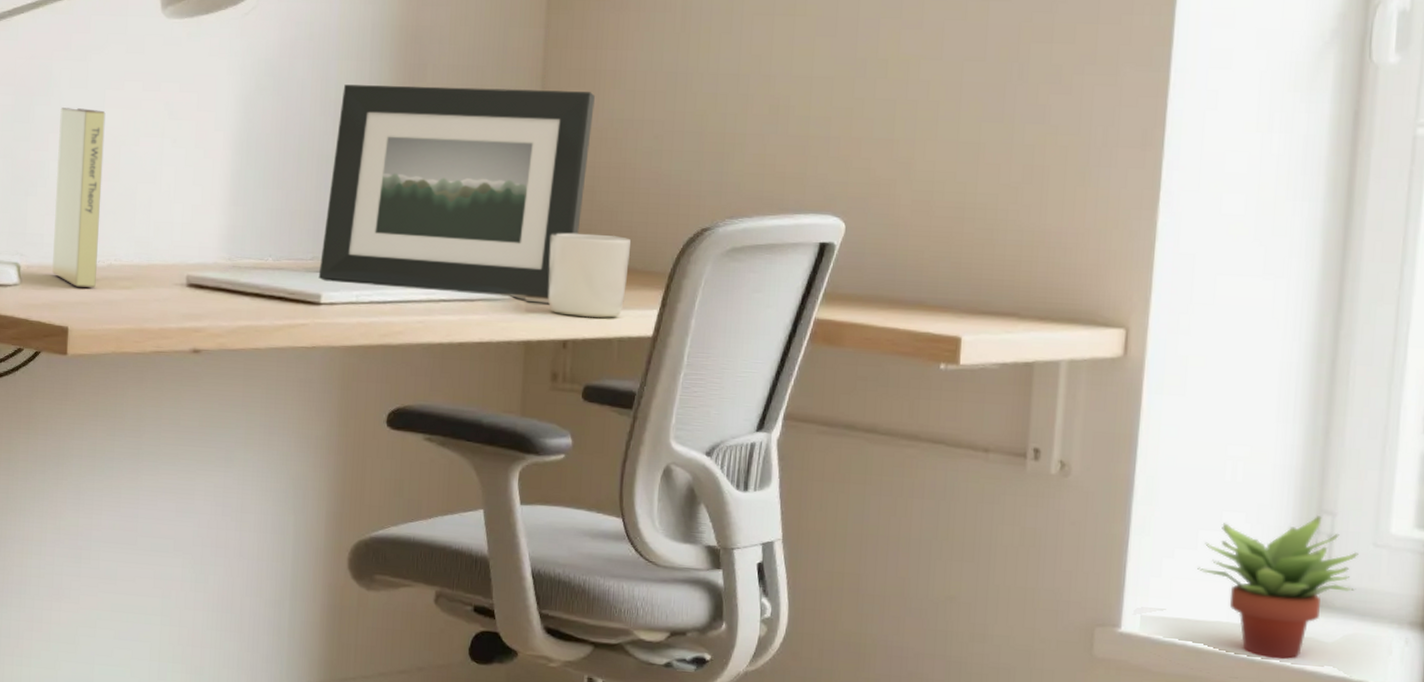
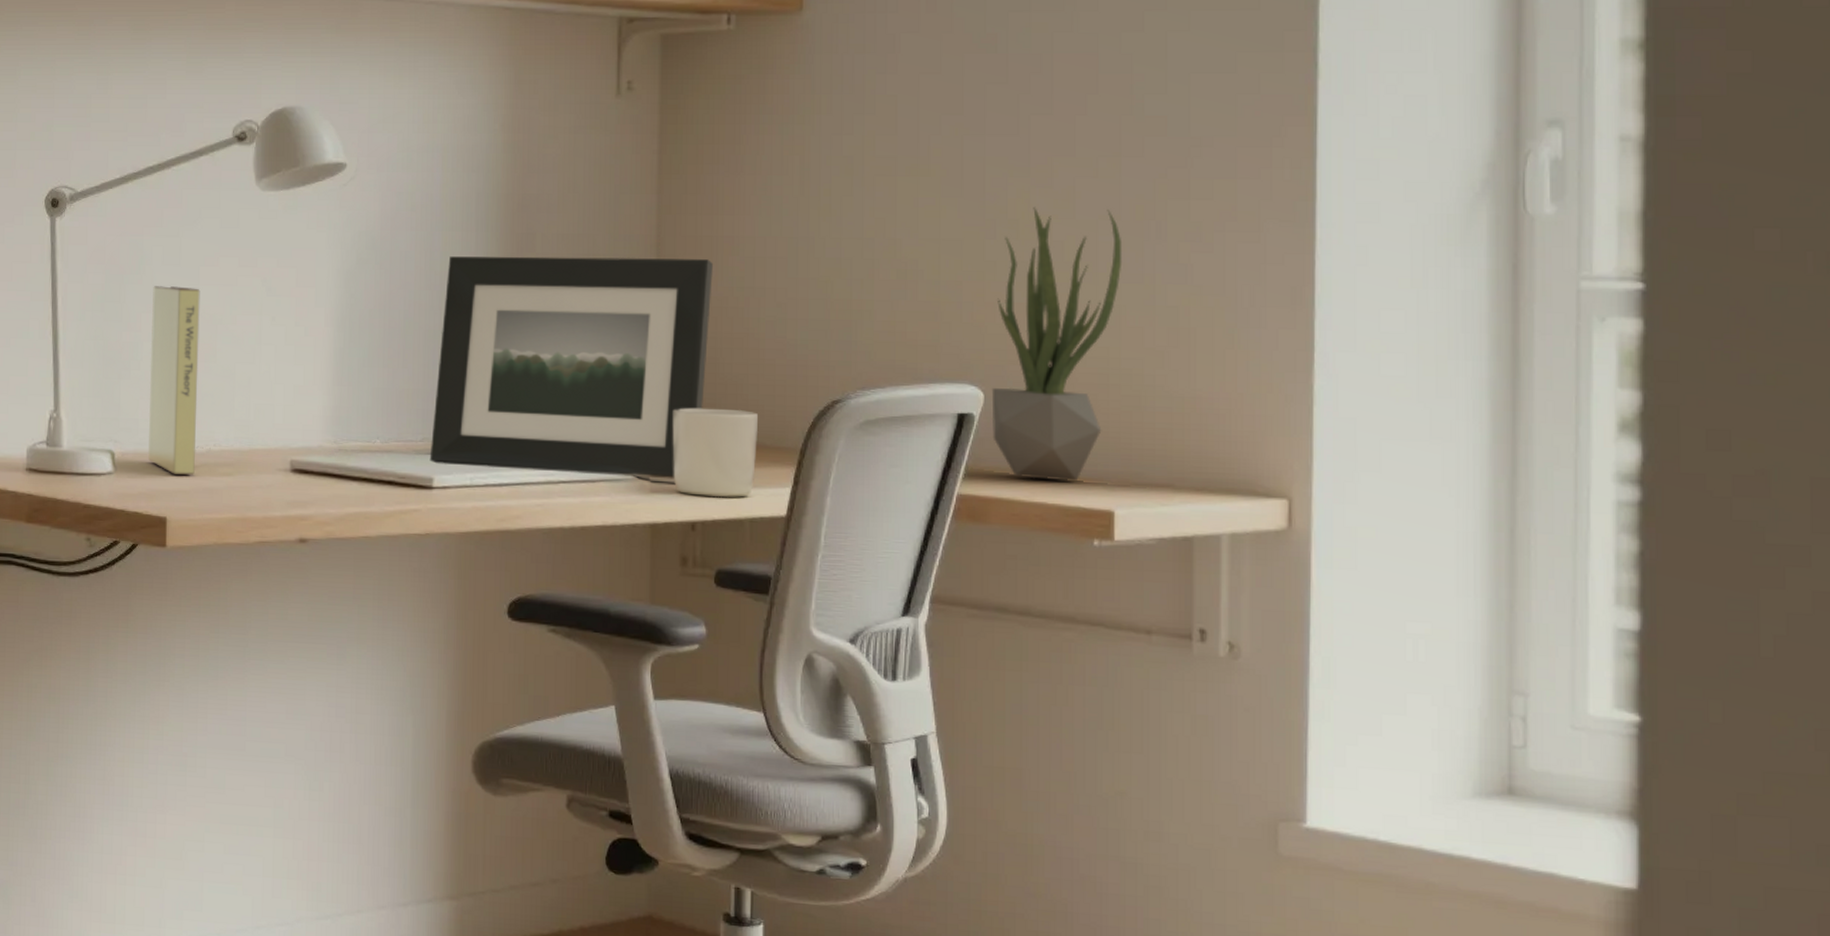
potted plant: none [851,47,986,309] -> present [991,206,1123,482]
succulent plant: present [1197,516,1359,659] -> none [1384,697,1556,853]

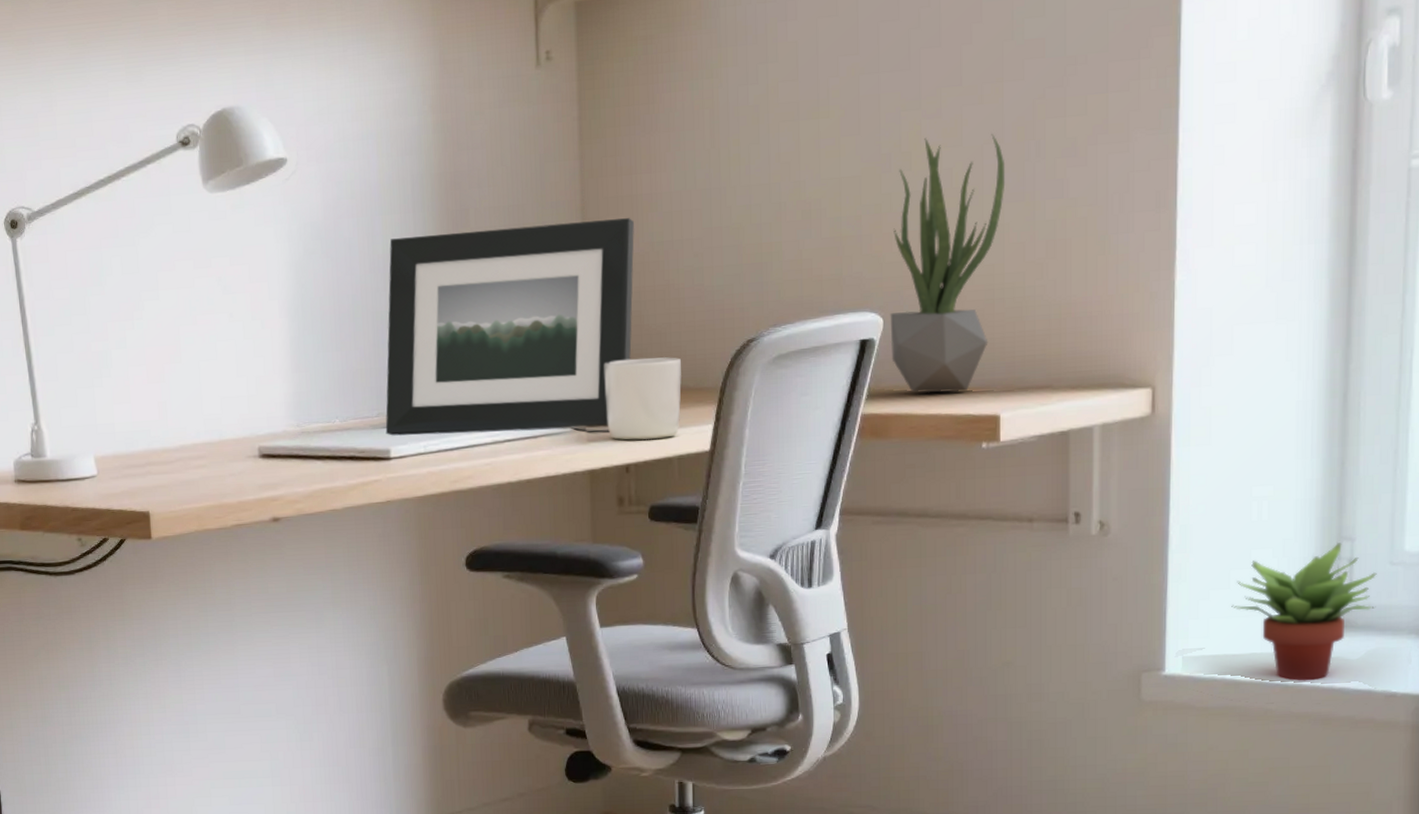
book: present [148,286,200,475] -> none [115,293,171,471]
succulent plant: none [1384,697,1556,853] -> present [1231,543,1377,680]

